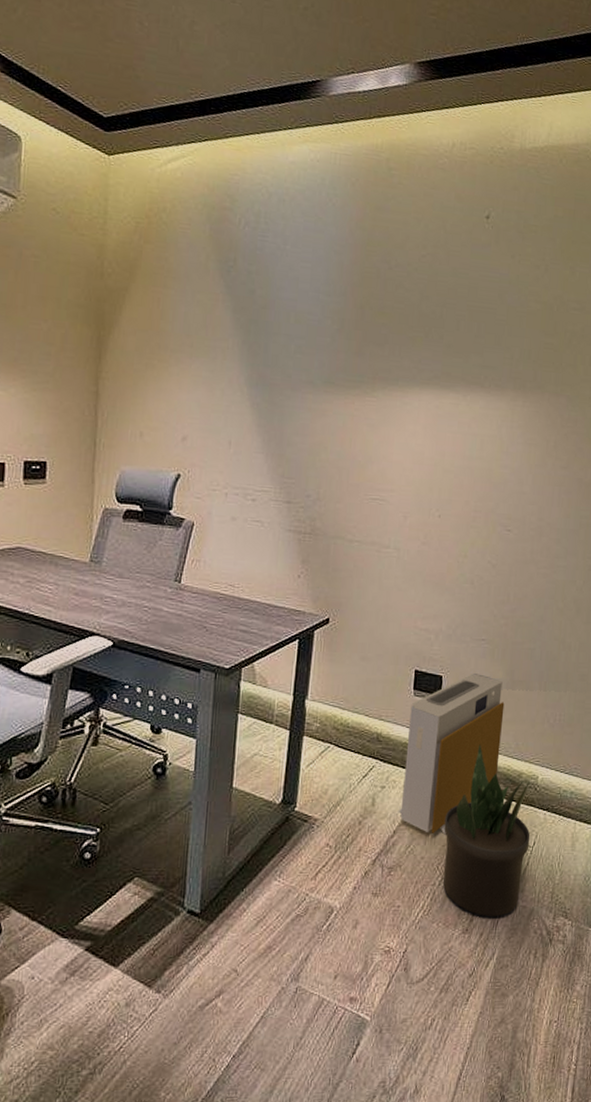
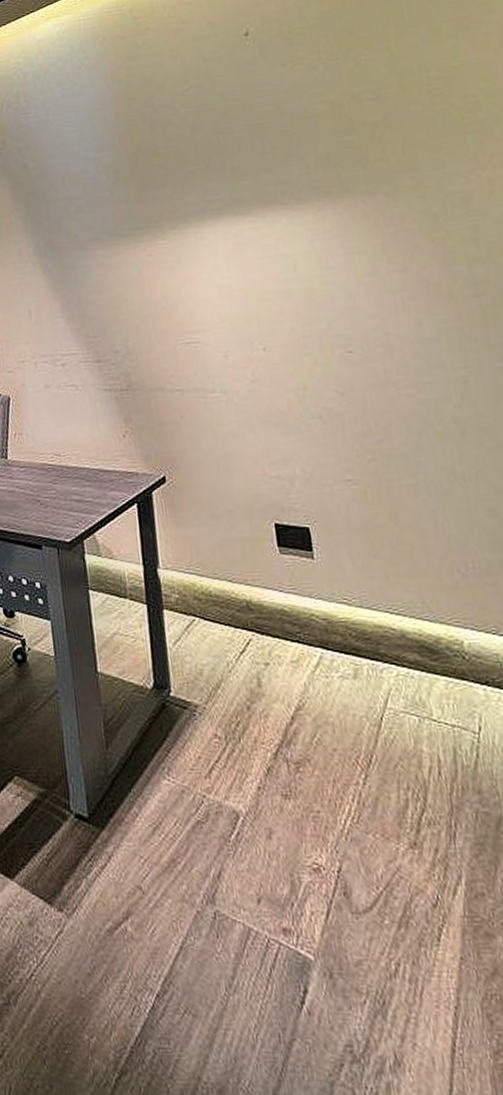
space heater: present [399,674,505,835] -> none [279,521,406,720]
planter: present [443,744,531,916] -> none [351,605,477,826]

